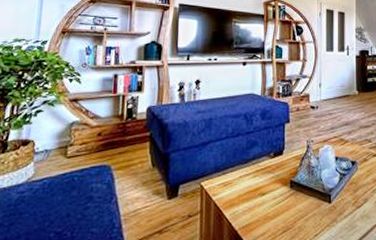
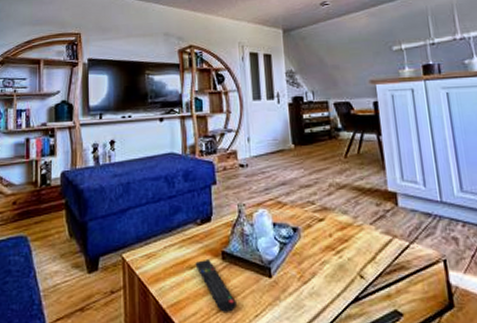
remote control: none [266,188,301,232] -> present [195,260,238,312]

